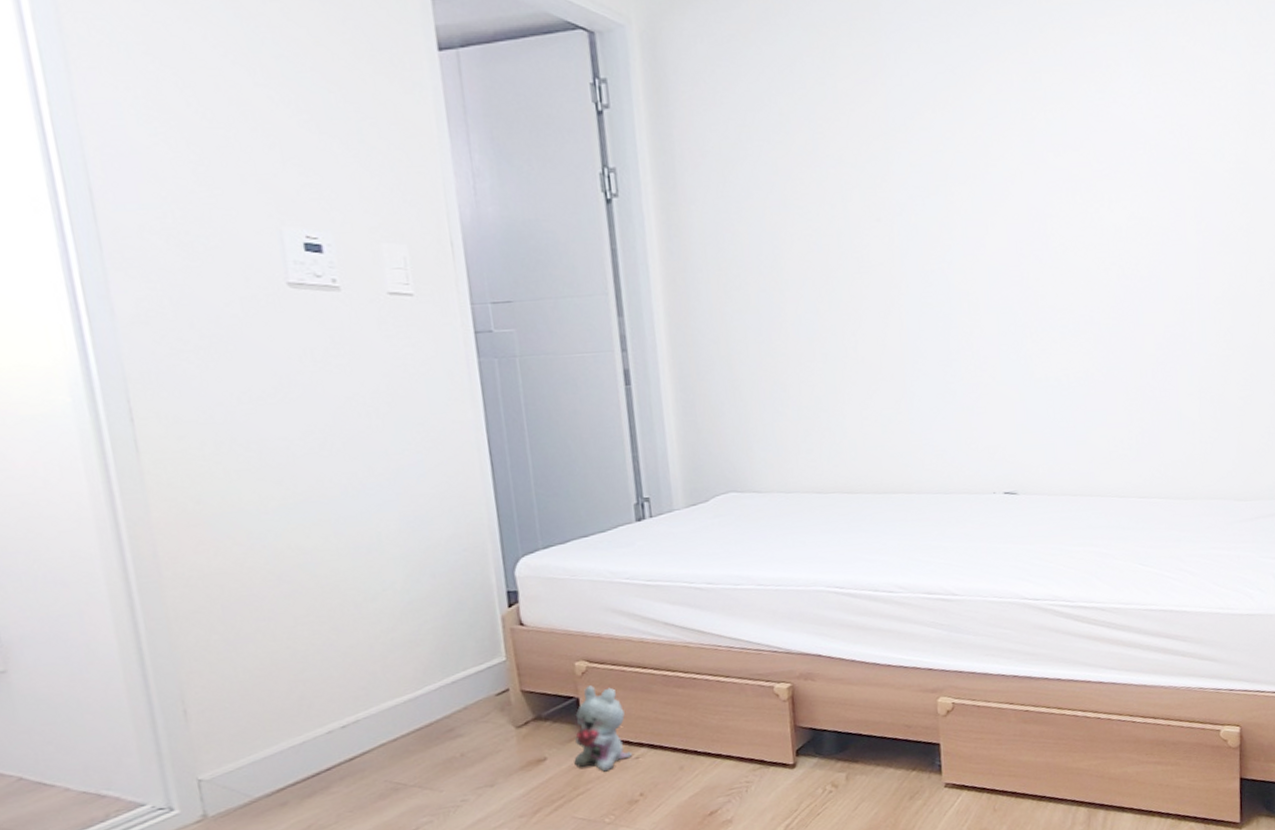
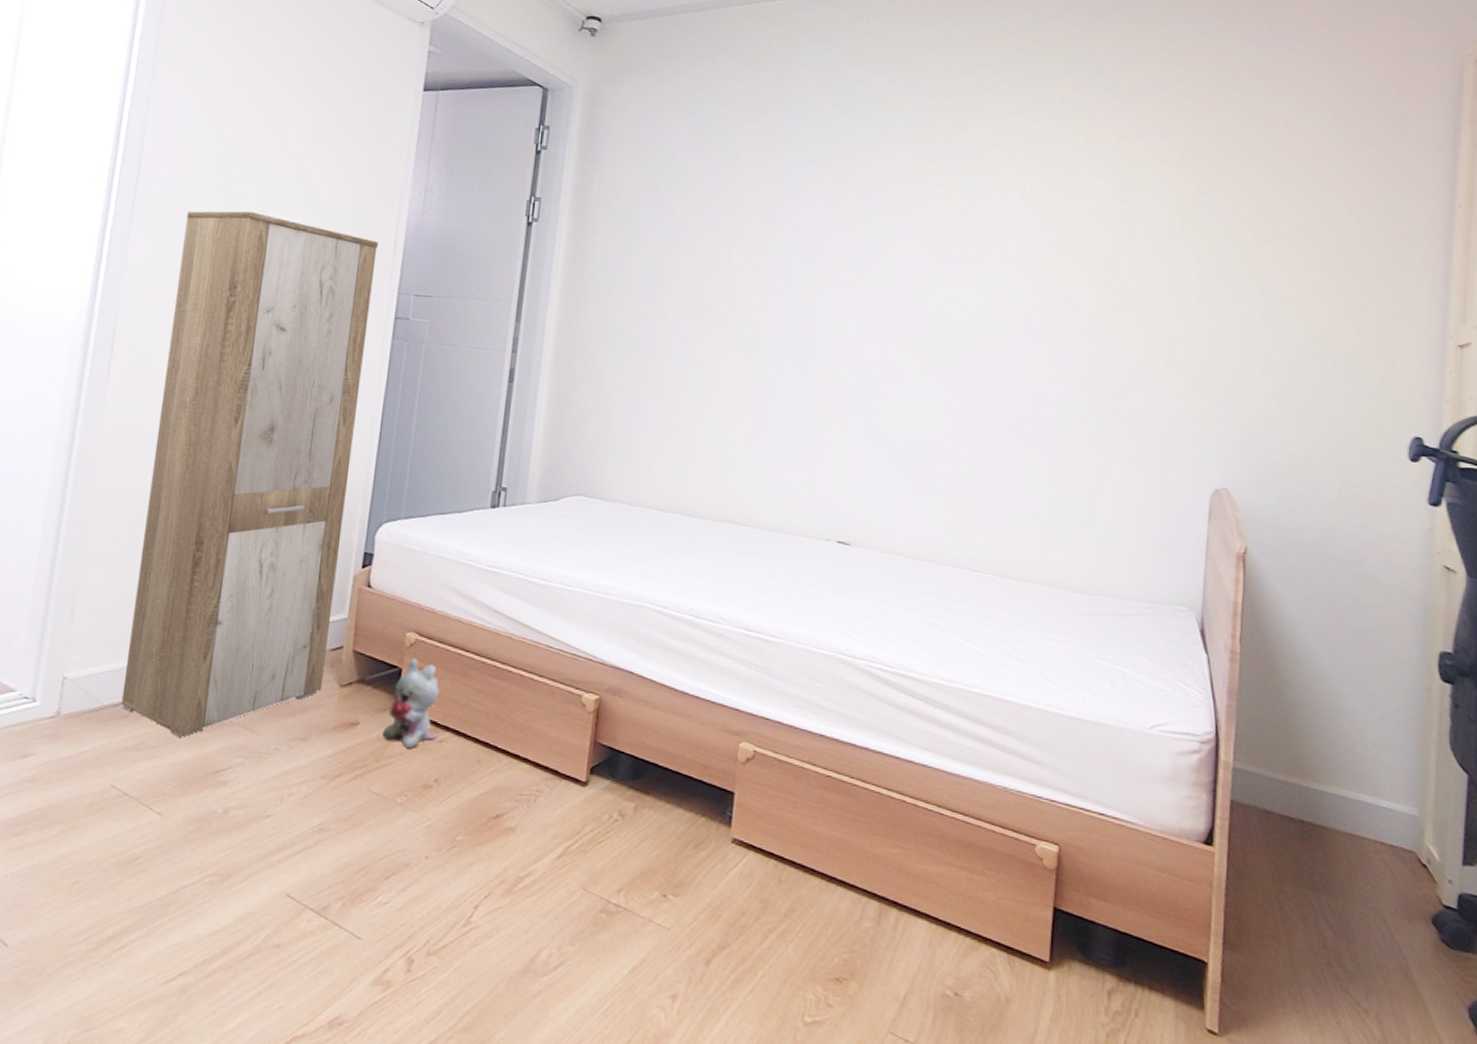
cabinet: none [174,229,497,812] -> present [121,211,378,738]

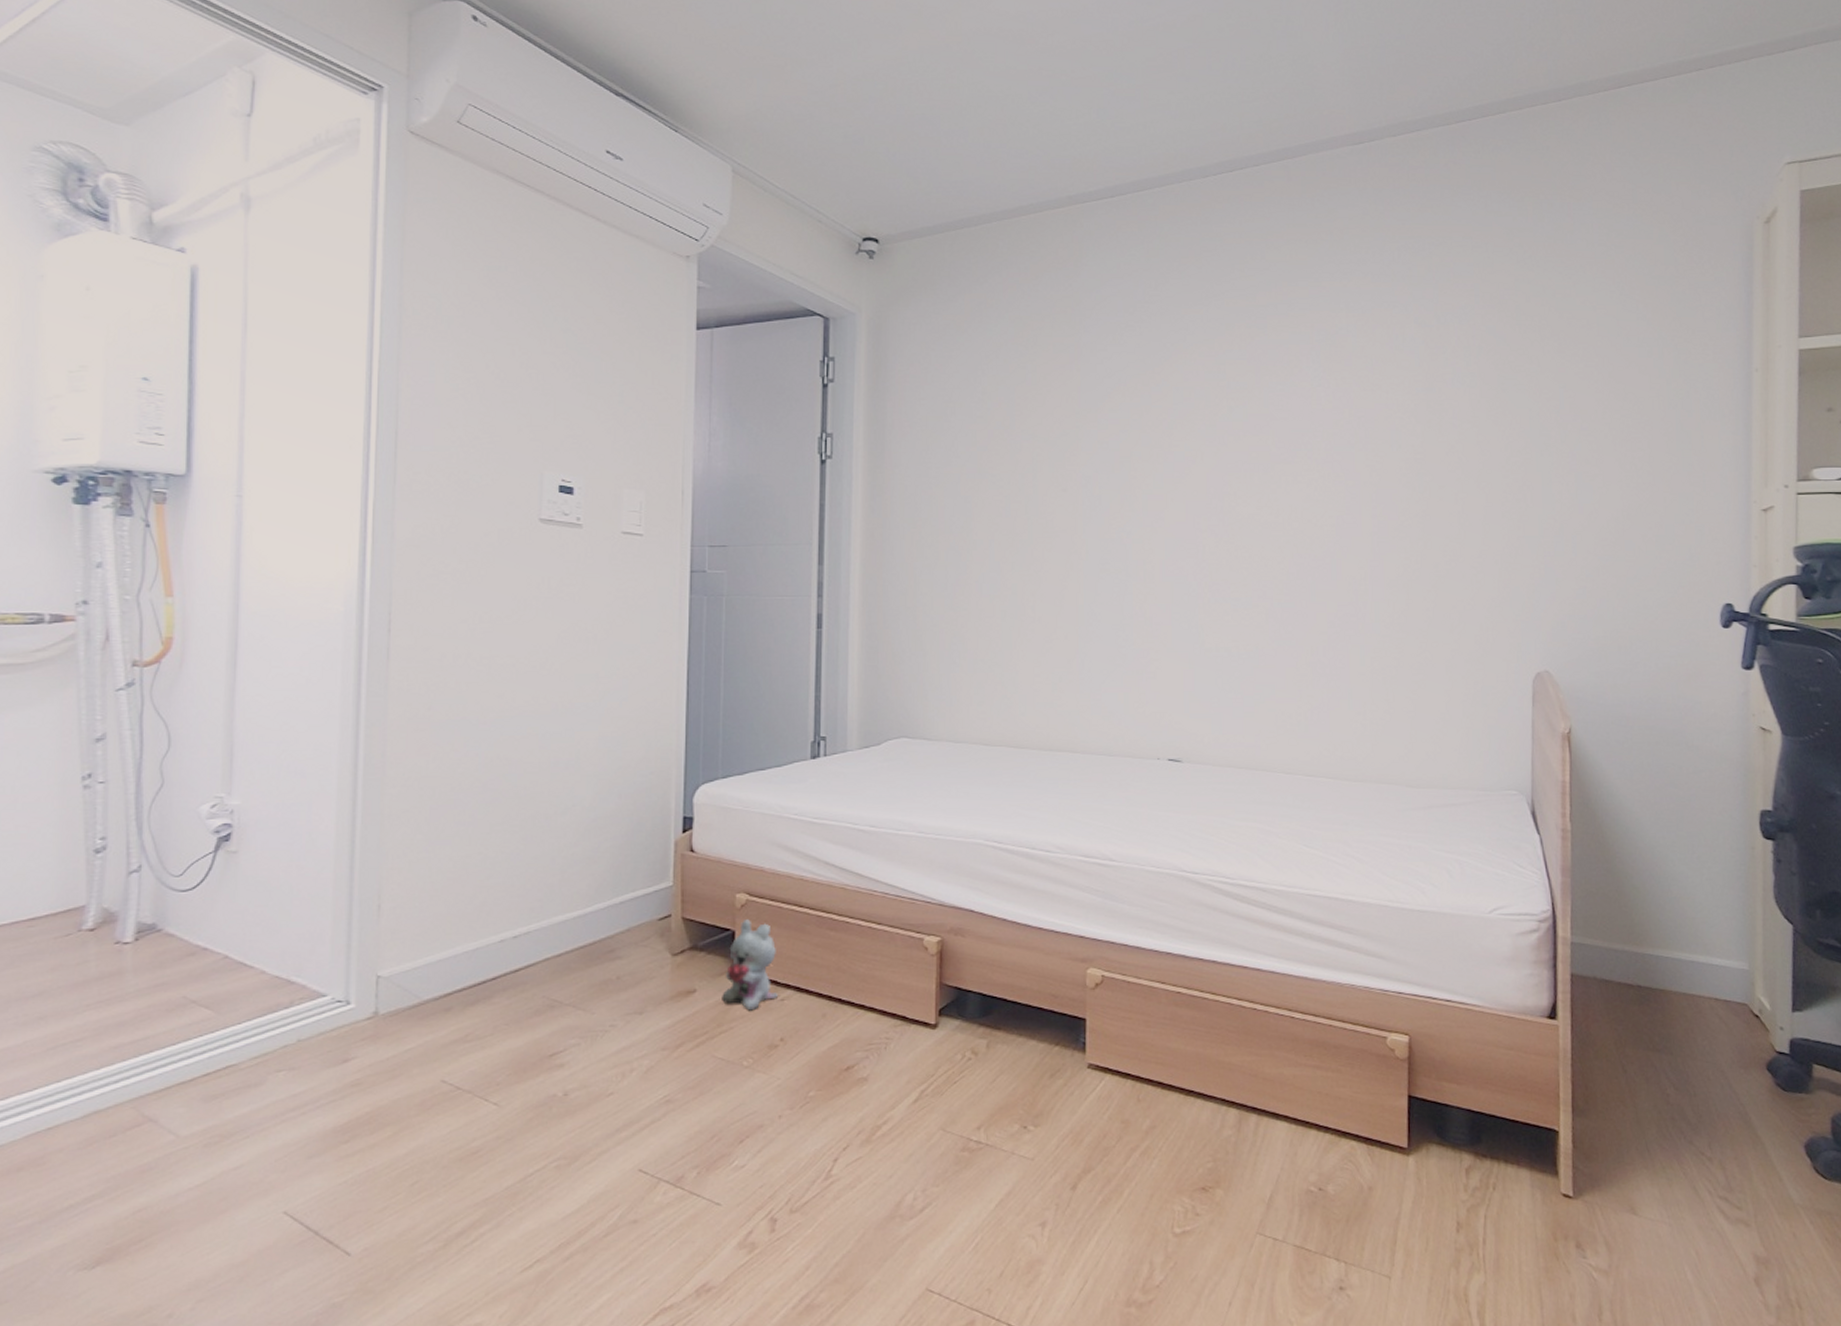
cabinet: present [121,211,378,738] -> none [442,471,664,1025]

